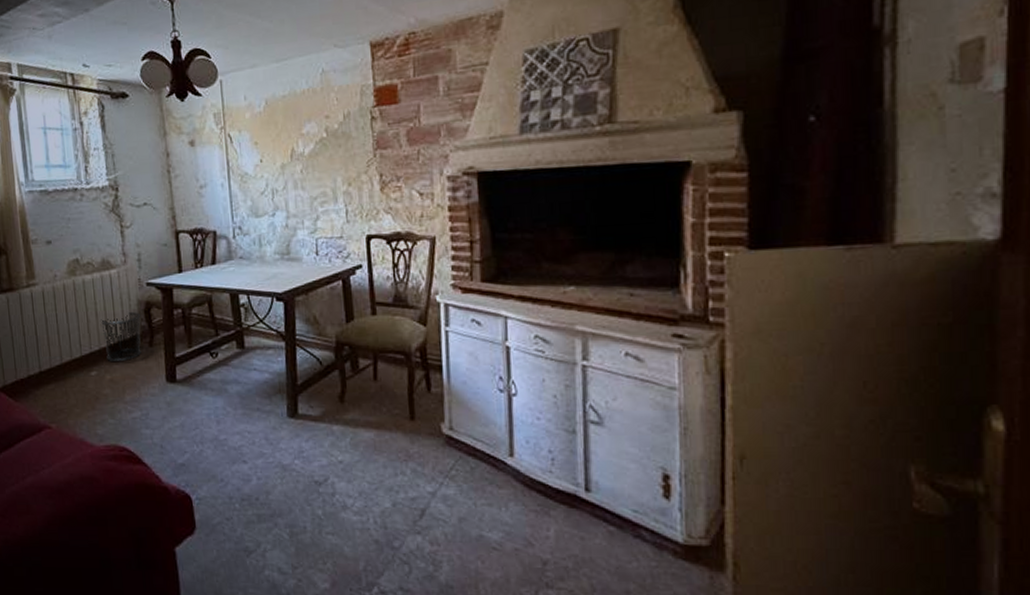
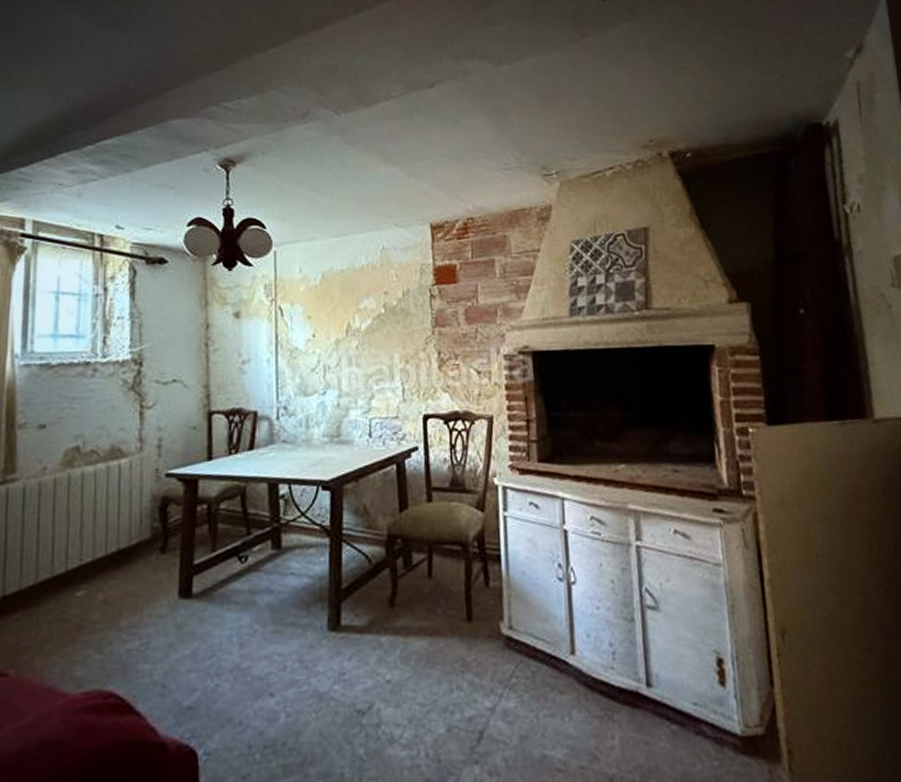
waste bin: present [101,312,142,362] -> none [99,510,154,577]

